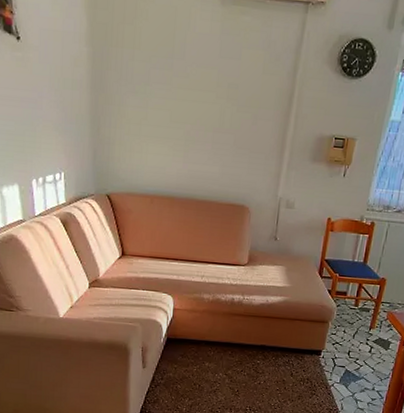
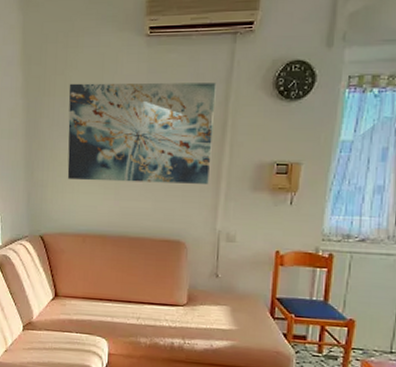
wall art: none [135,35,287,153] -> present [67,82,217,184]

